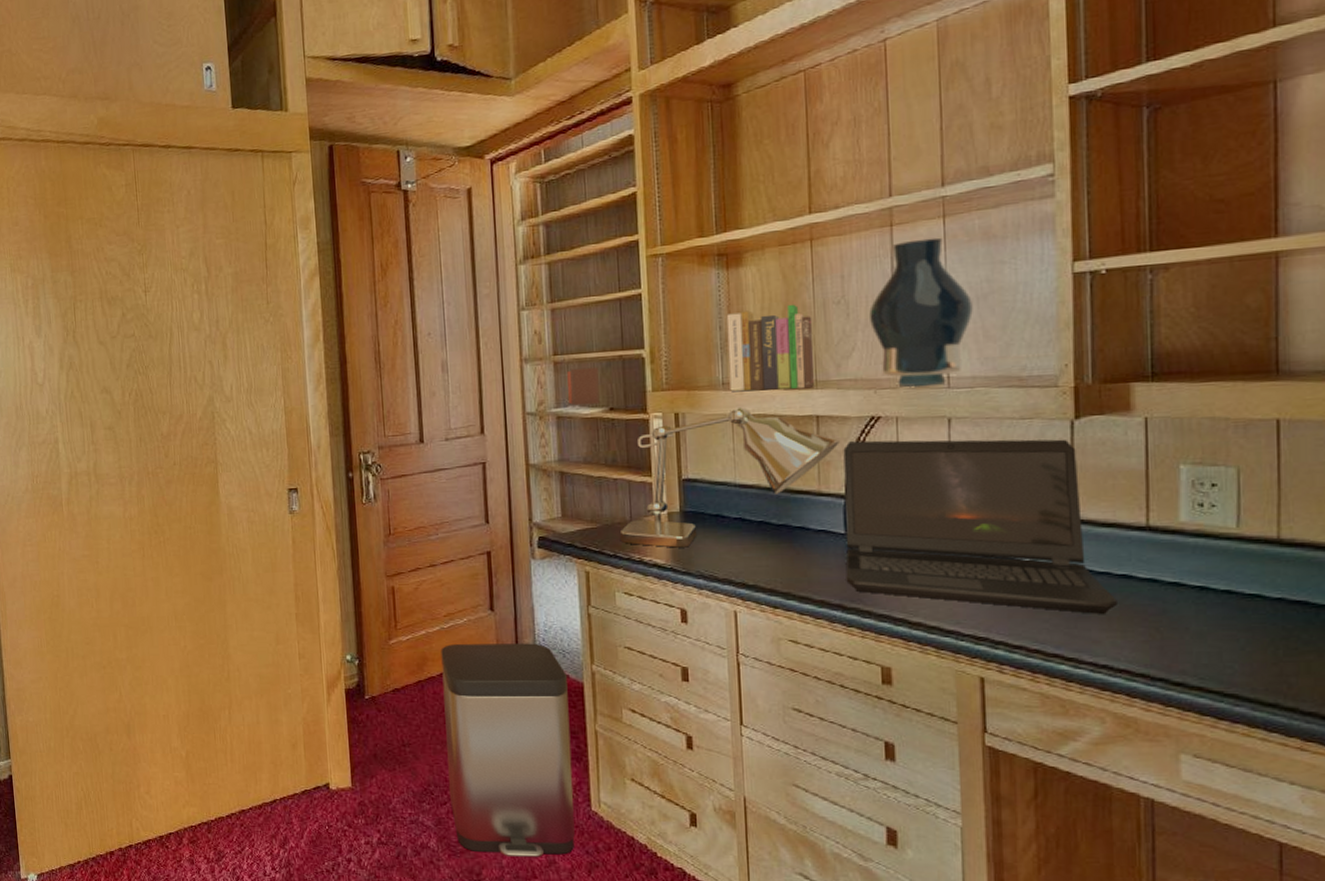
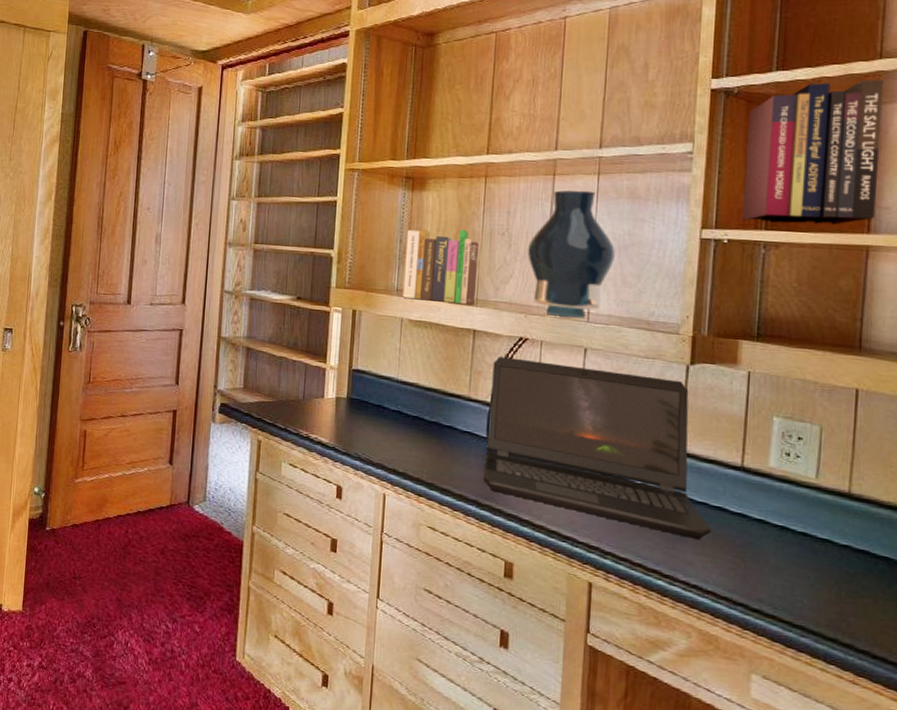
pedal bin: present [441,643,575,858] -> none [109,490,230,699]
books: present [567,367,600,406] -> none [261,257,291,292]
desk lamp: present [619,407,840,548] -> none [291,313,491,431]
books: none [1117,52,1284,245] -> present [742,79,884,225]

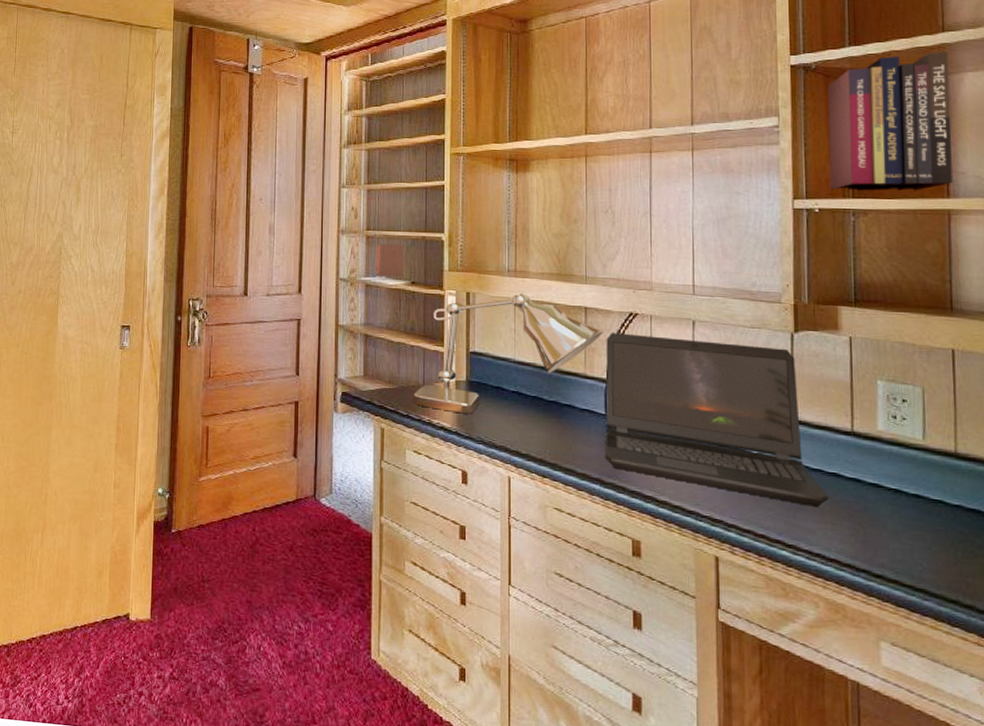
books: none [261,257,291,292] -> present [376,243,404,277]
desk lamp: none [291,313,491,431] -> present [413,293,603,414]
books: present [403,229,480,305] -> none [514,208,585,283]
vase: present [527,190,615,318] -> none [631,166,714,291]

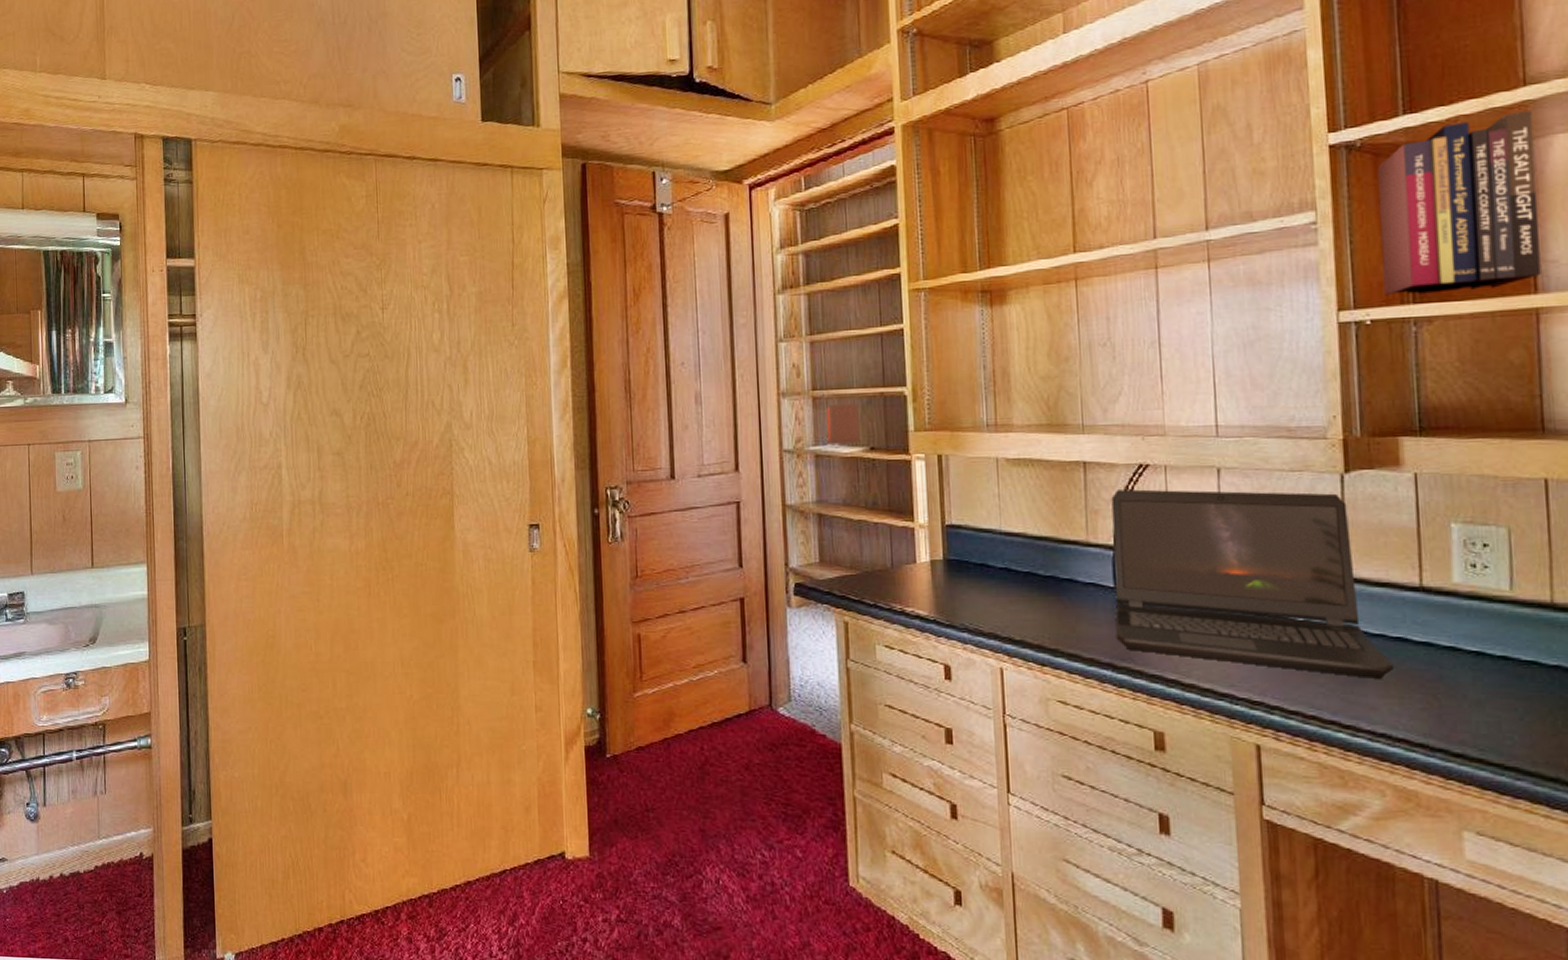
desk lamp: present [413,293,603,414] -> none [880,451,1107,598]

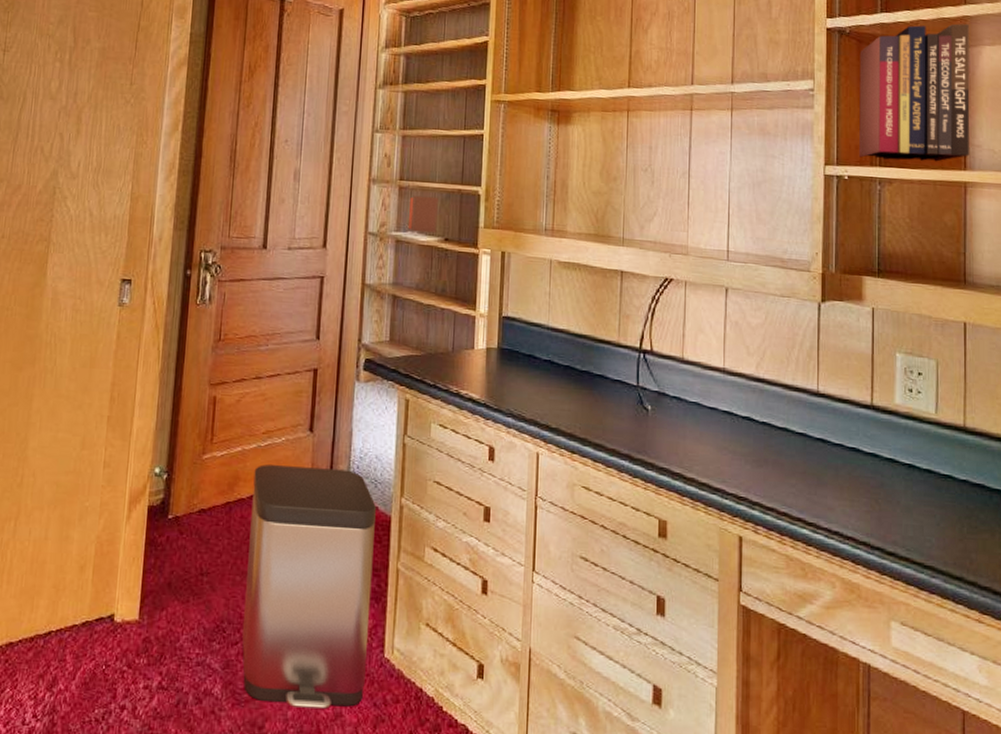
pedal bin: none [689,699,831,940] -> present [242,464,376,710]
laptop computer: present [1111,489,1394,680] -> none [635,299,848,484]

